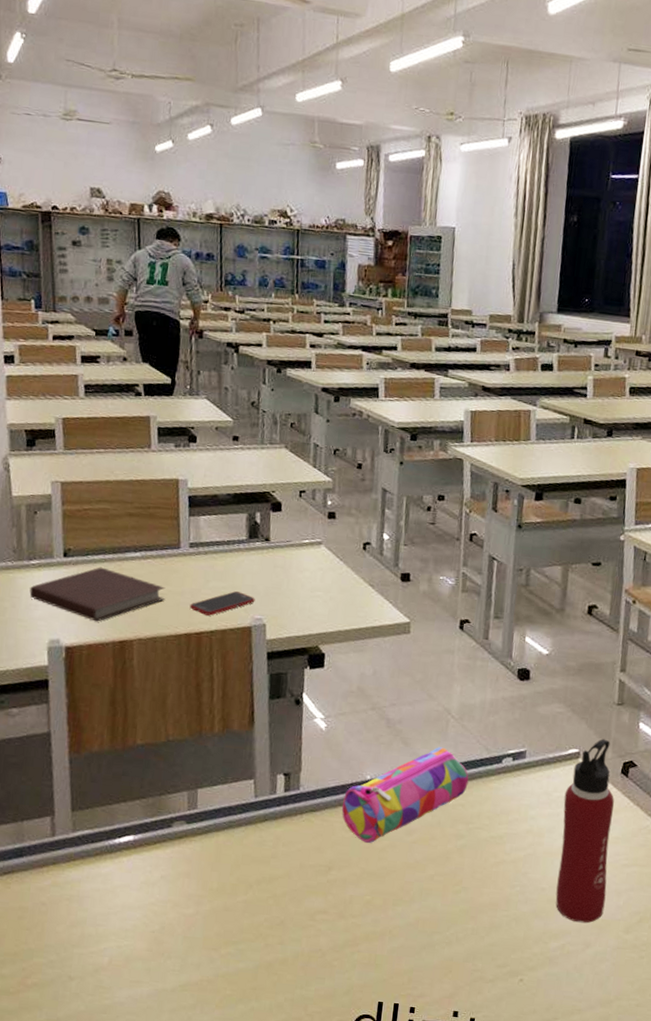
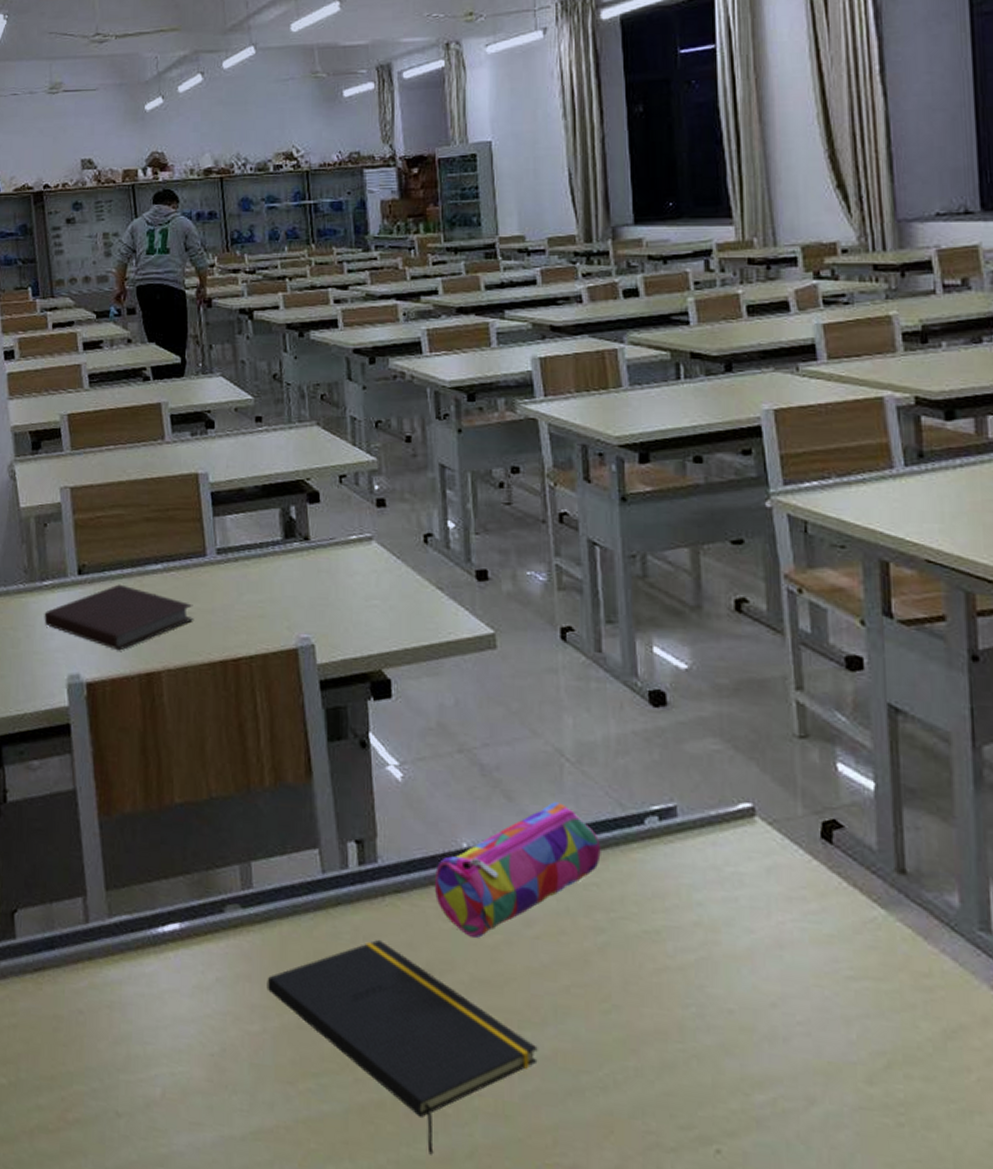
cell phone: present [190,591,255,616] -> none [223,605,299,637]
notepad: none [202,845,405,994] -> present [267,939,538,1155]
water bottle: present [555,739,614,923] -> none [741,787,829,1067]

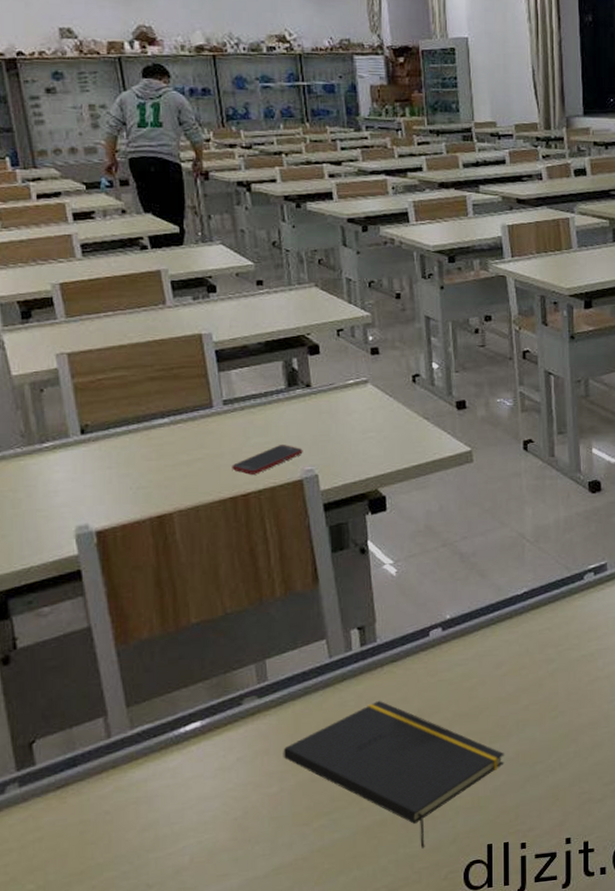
notebook: present [44,584,194,651] -> none [46,439,204,499]
cell phone: none [223,605,299,637] -> present [232,445,303,475]
pencil case: present [434,802,601,938] -> none [423,573,552,684]

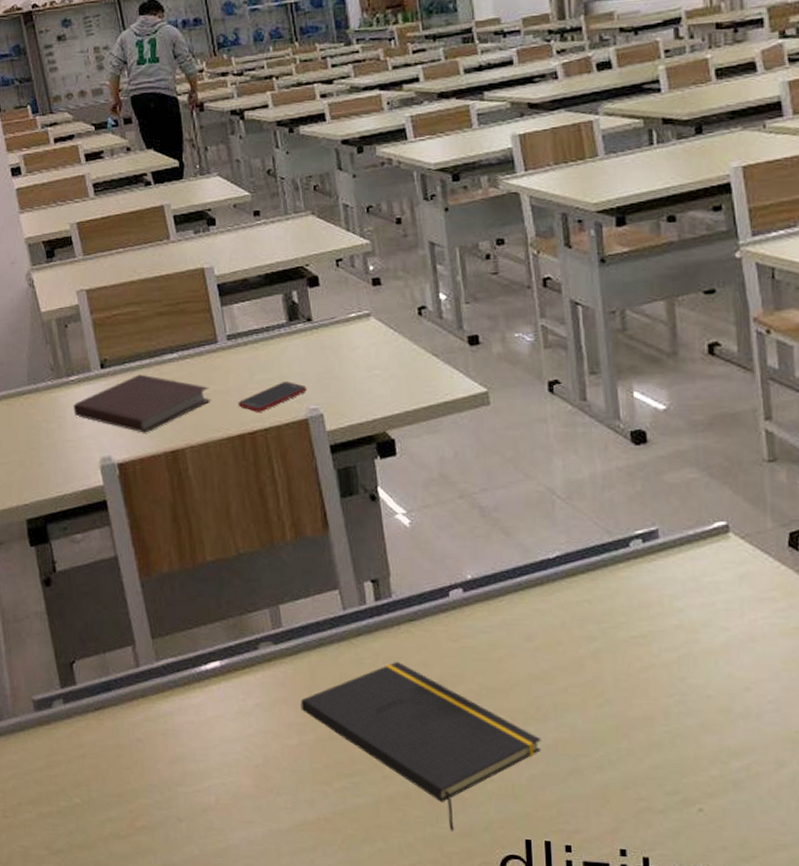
notebook: none [46,439,204,499] -> present [73,374,211,433]

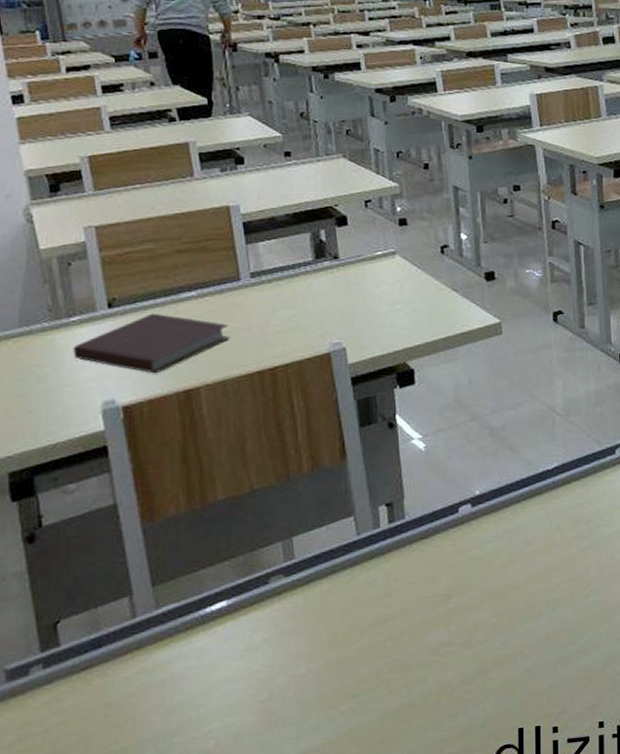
cell phone: present [238,382,307,412] -> none [259,317,331,348]
notepad: present [300,661,542,831] -> none [310,578,535,733]

